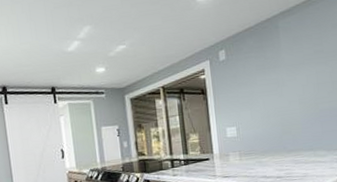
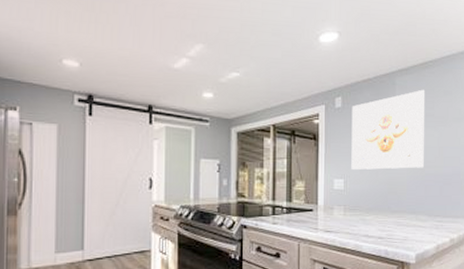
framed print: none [236,27,318,118] -> present [351,89,425,171]

